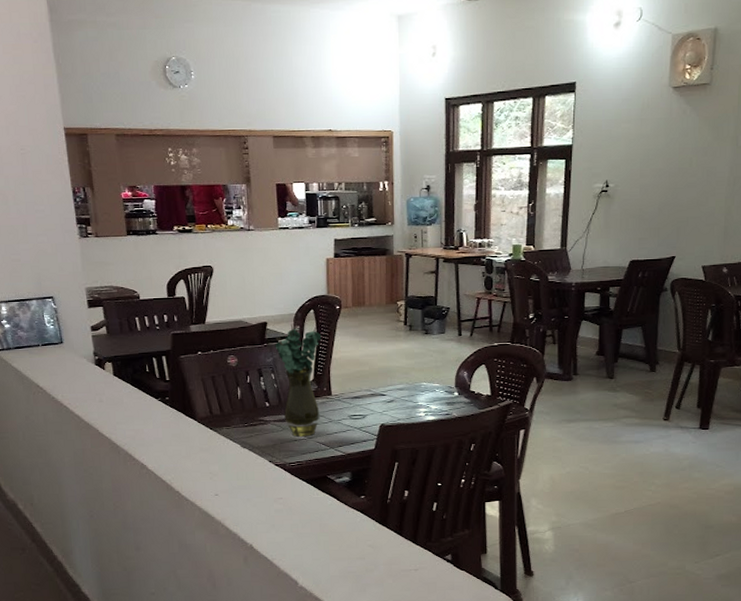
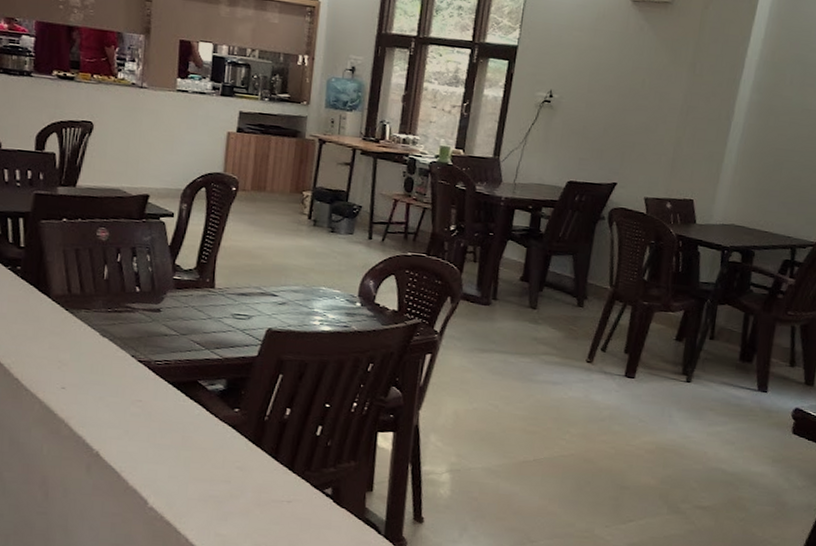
vase: present [275,323,322,437] -> none [155,200,211,332]

